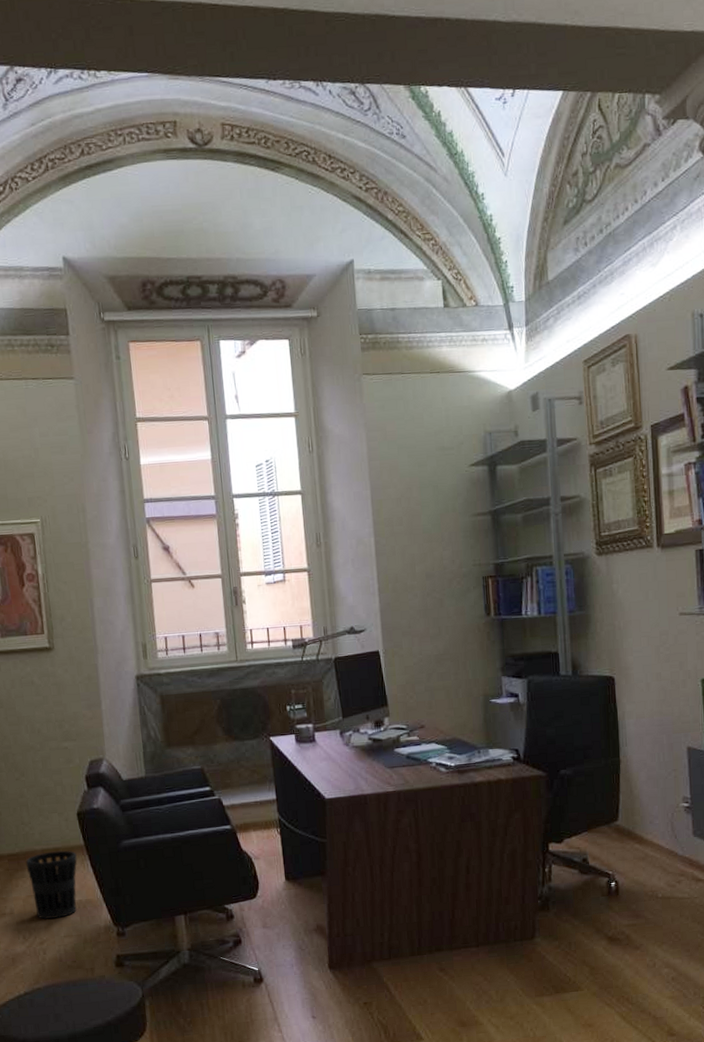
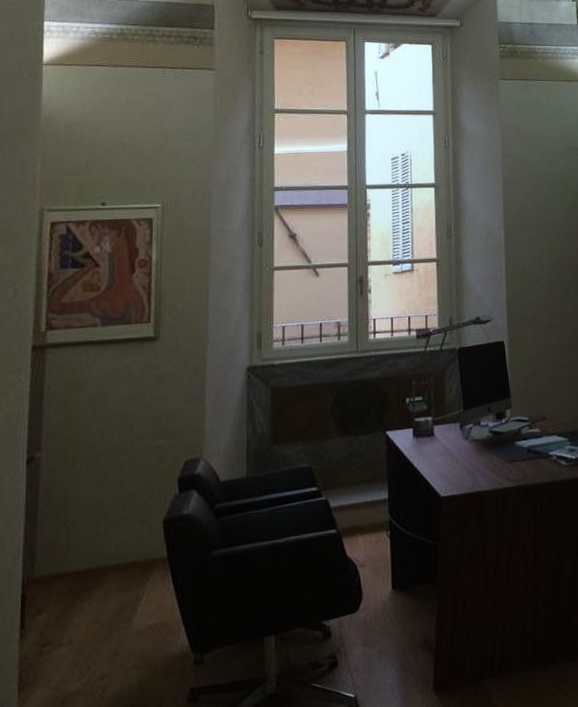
wastebasket: present [25,850,77,919] -> none [95,564,157,649]

